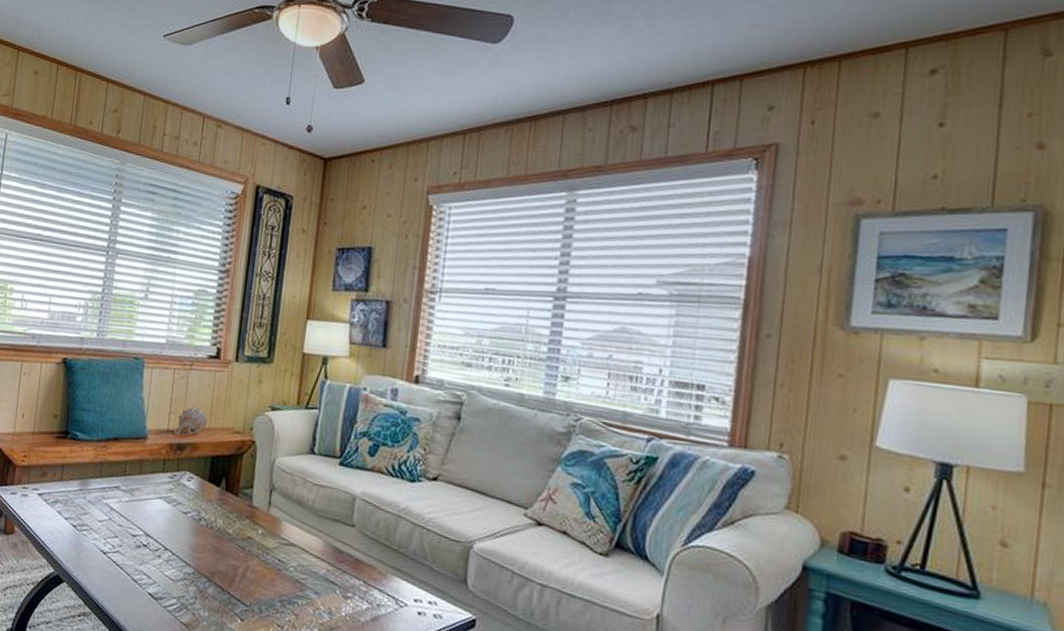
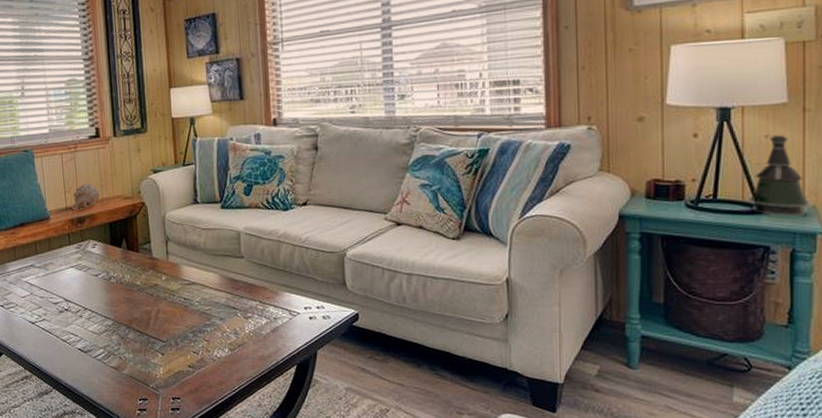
decorative bottle: none [963,506,1041,613] -> present [748,134,810,217]

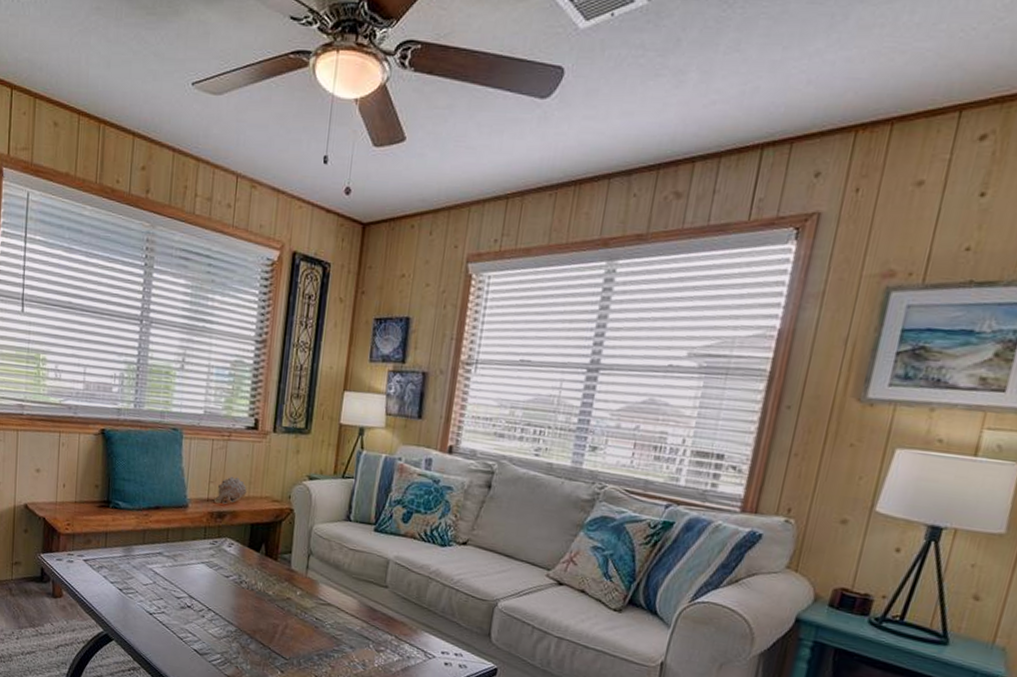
decorative bottle: present [748,134,810,217] -> none [936,565,1001,657]

